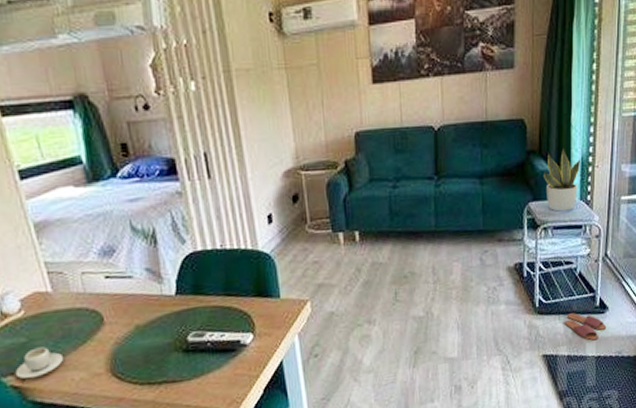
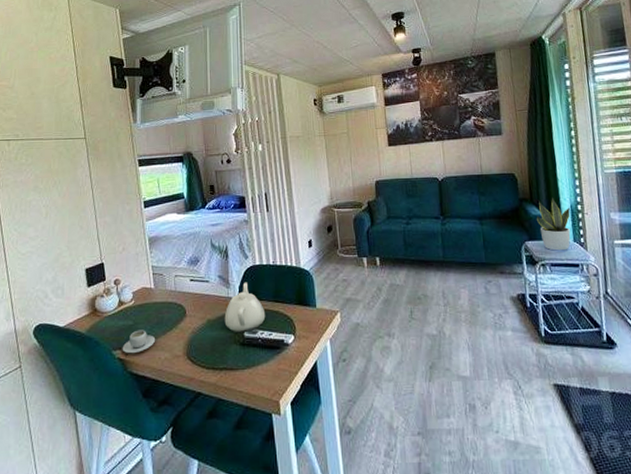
teapot: none [158,273,215,339] -> present [224,282,266,333]
slippers: present [564,313,606,341] -> none [572,346,617,376]

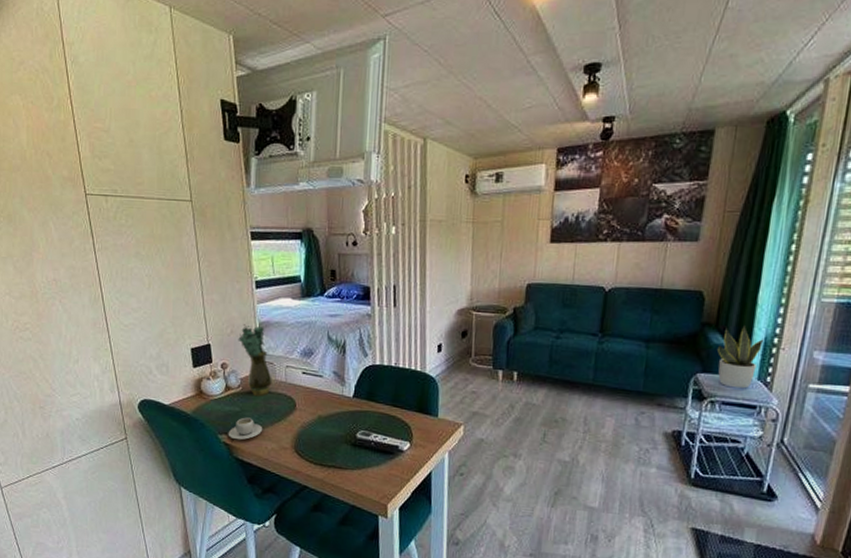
vase: none [129,239,163,308] -> present [238,324,272,397]
teapot: present [224,282,266,333] -> none [336,381,382,434]

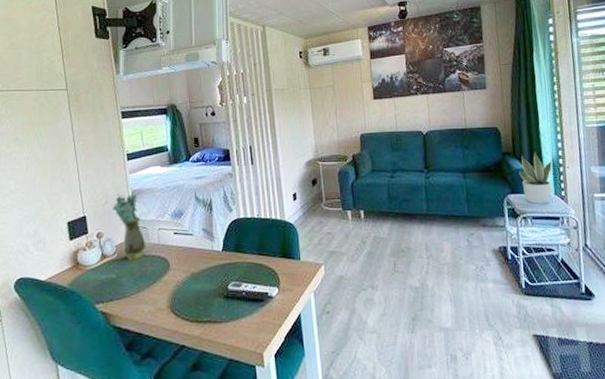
teacup: present [228,417,263,440] -> none [105,283,139,308]

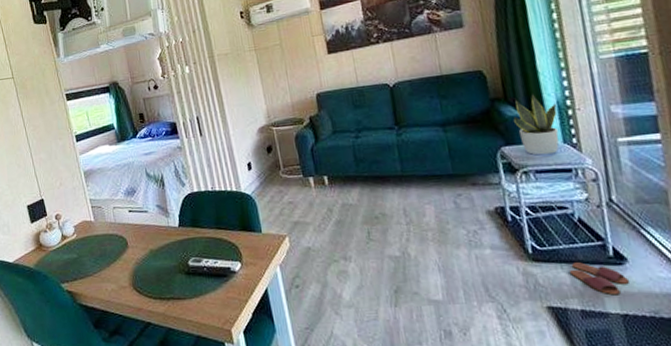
vase: present [112,192,146,262] -> none [67,173,103,241]
slippers: none [551,297,595,326] -> present [568,262,629,296]

